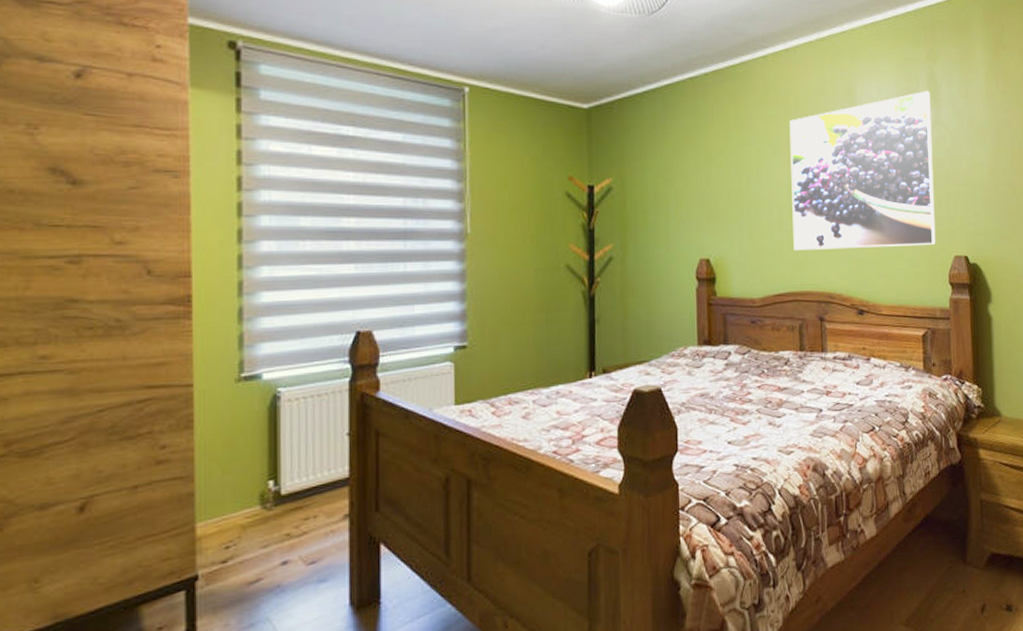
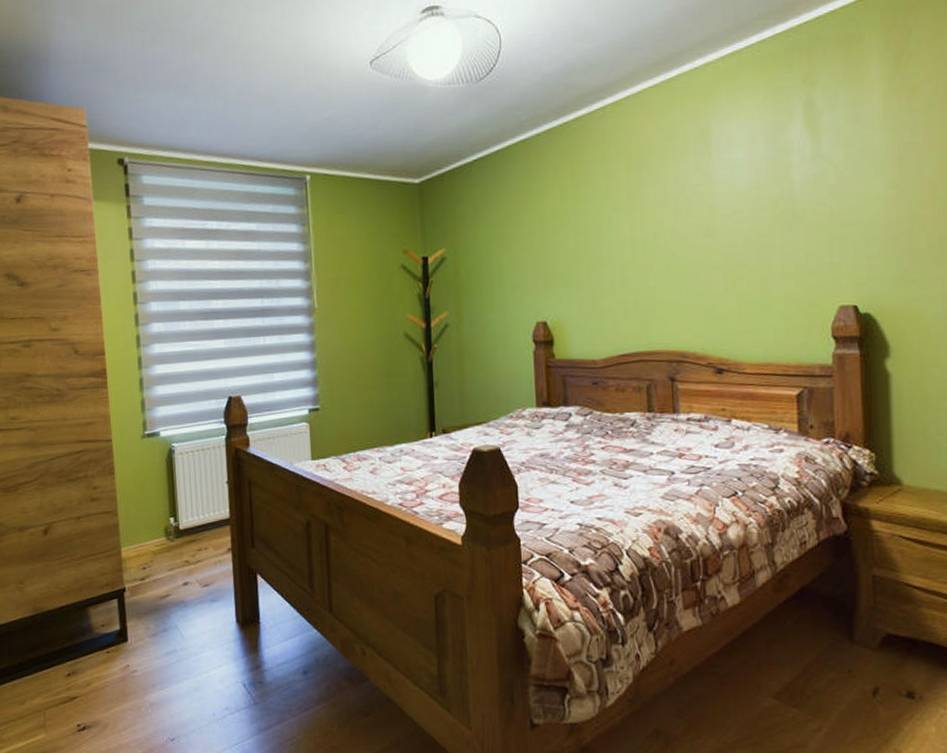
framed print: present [789,90,936,250] -> none [632,120,815,309]

